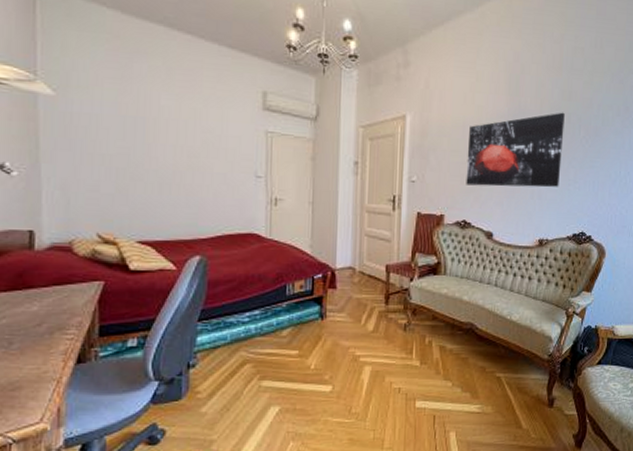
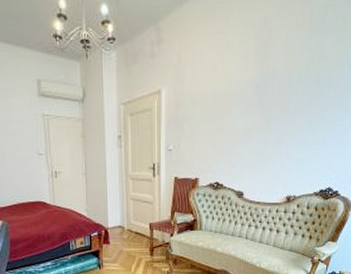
wall art: present [466,112,565,188] -> none [218,73,314,150]

